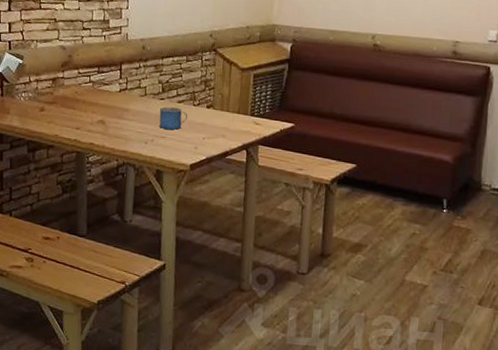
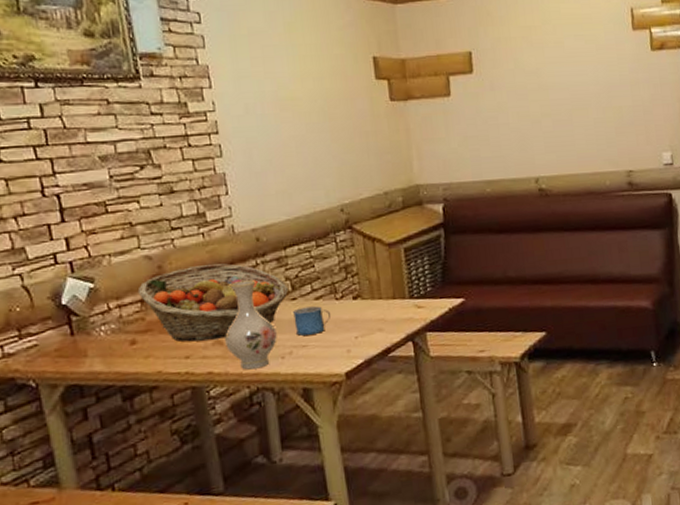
fruit basket: none [51,60,159,119] -> present [137,263,288,342]
vase: none [106,77,145,148] -> present [225,280,277,370]

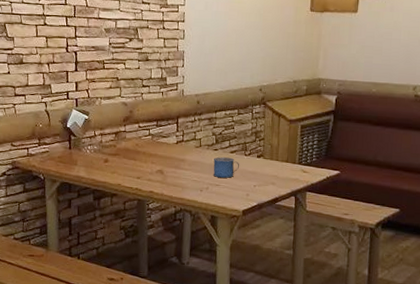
fruit basket: present [137,263,288,342] -> none [114,114,213,169]
vase: present [225,280,277,370] -> none [165,130,200,195]

